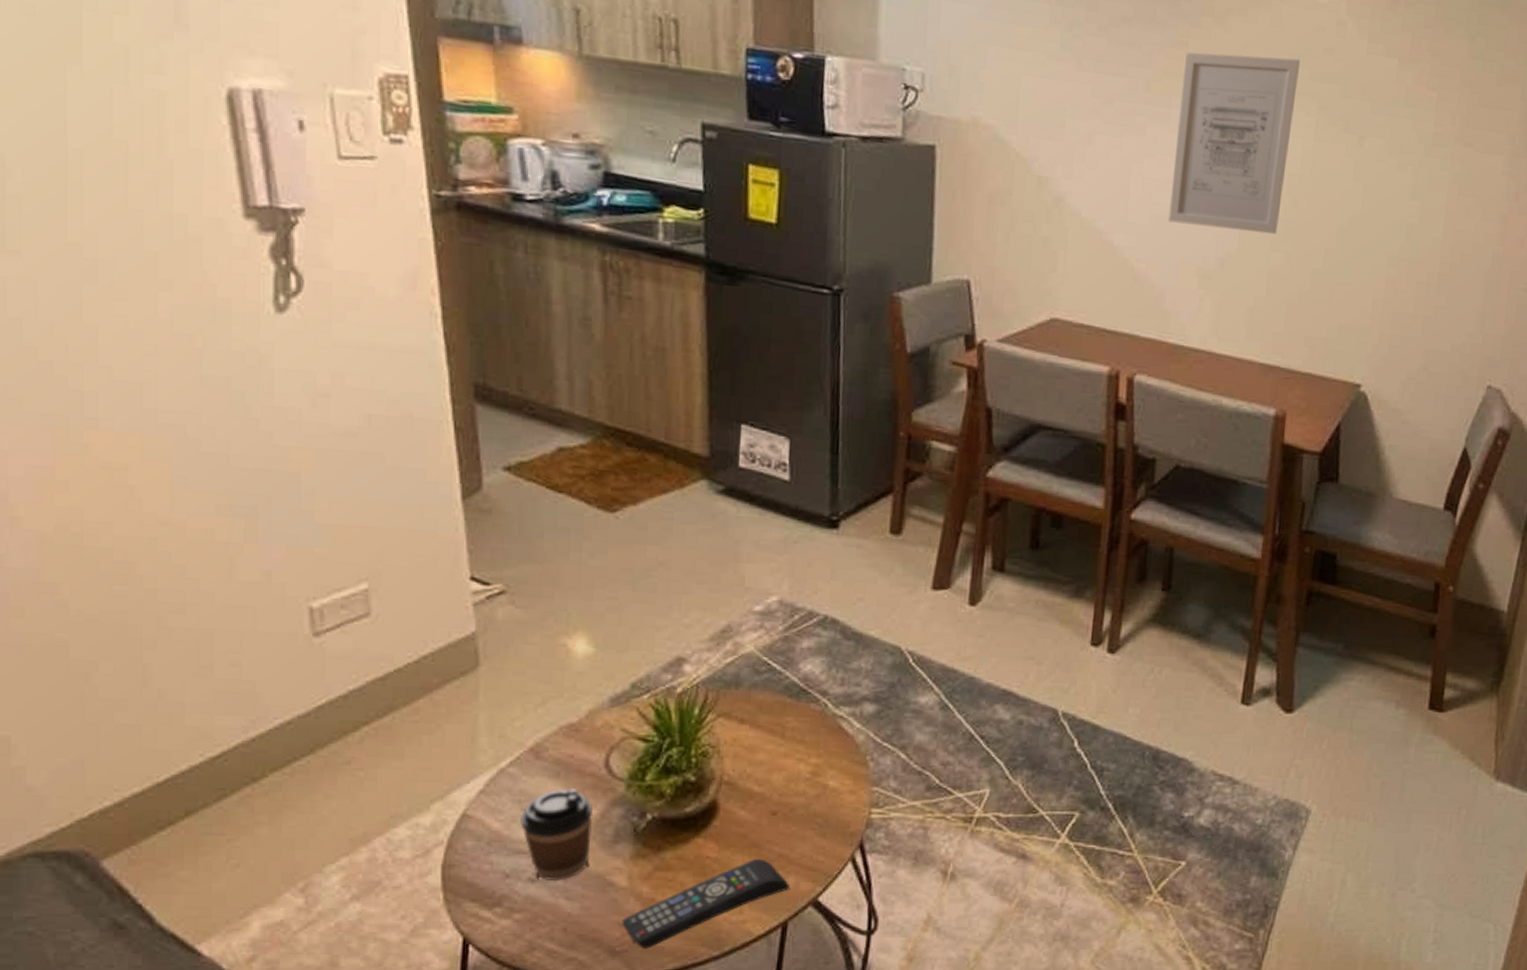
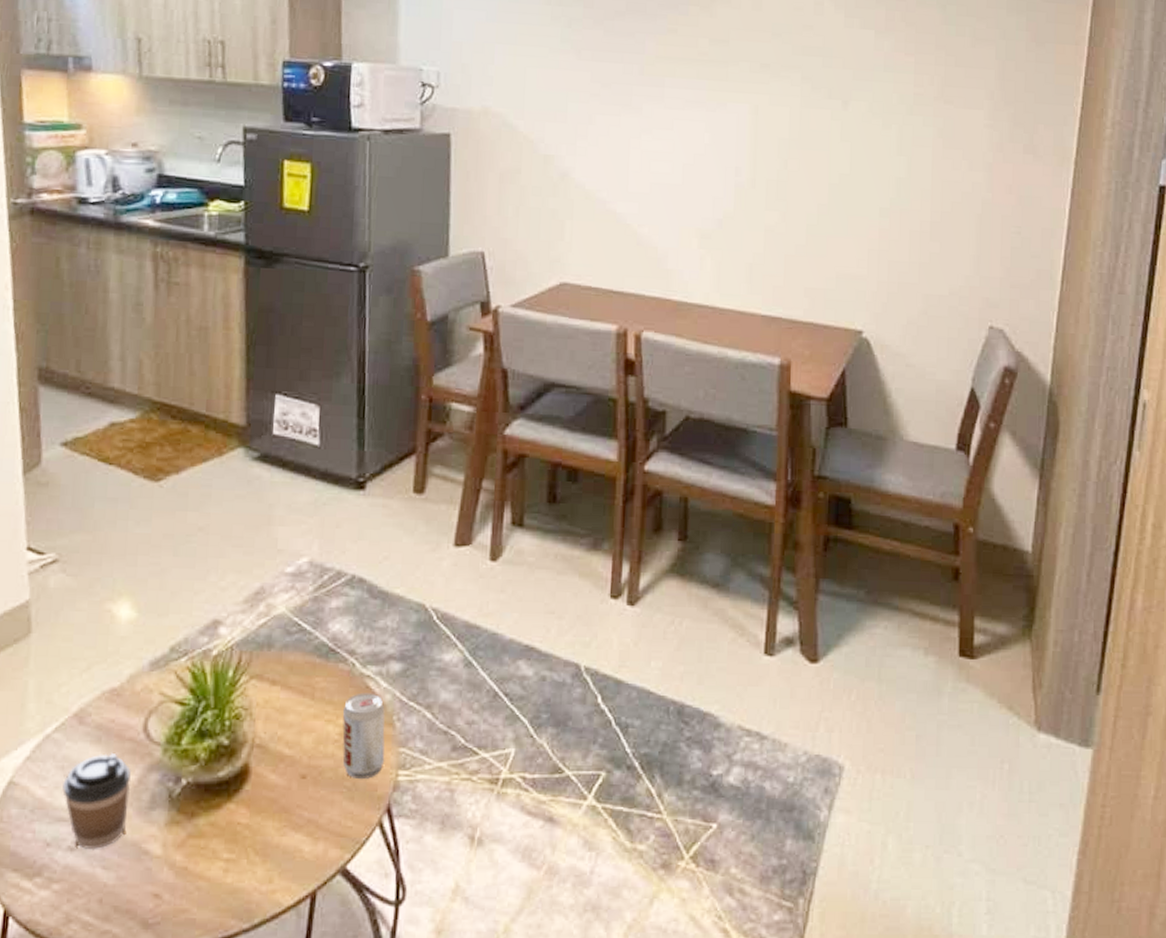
remote control: present [622,859,789,949] -> none [155,825,318,921]
beverage can: none [814,733,858,817] -> present [342,692,385,780]
wall art: present [1168,52,1300,235] -> none [667,36,782,195]

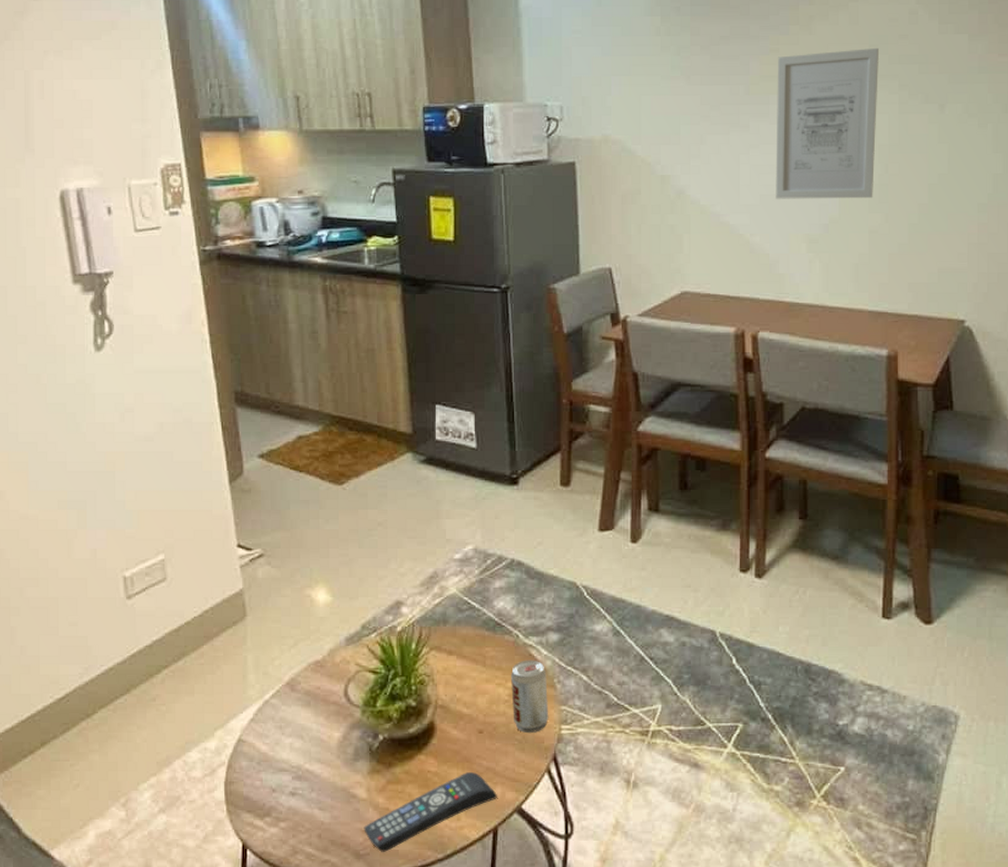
coffee cup: present [62,752,132,850] -> none [282,714,338,795]
remote control: none [155,825,318,921] -> present [364,772,497,852]
wall art: none [667,36,782,195] -> present [776,47,879,199]

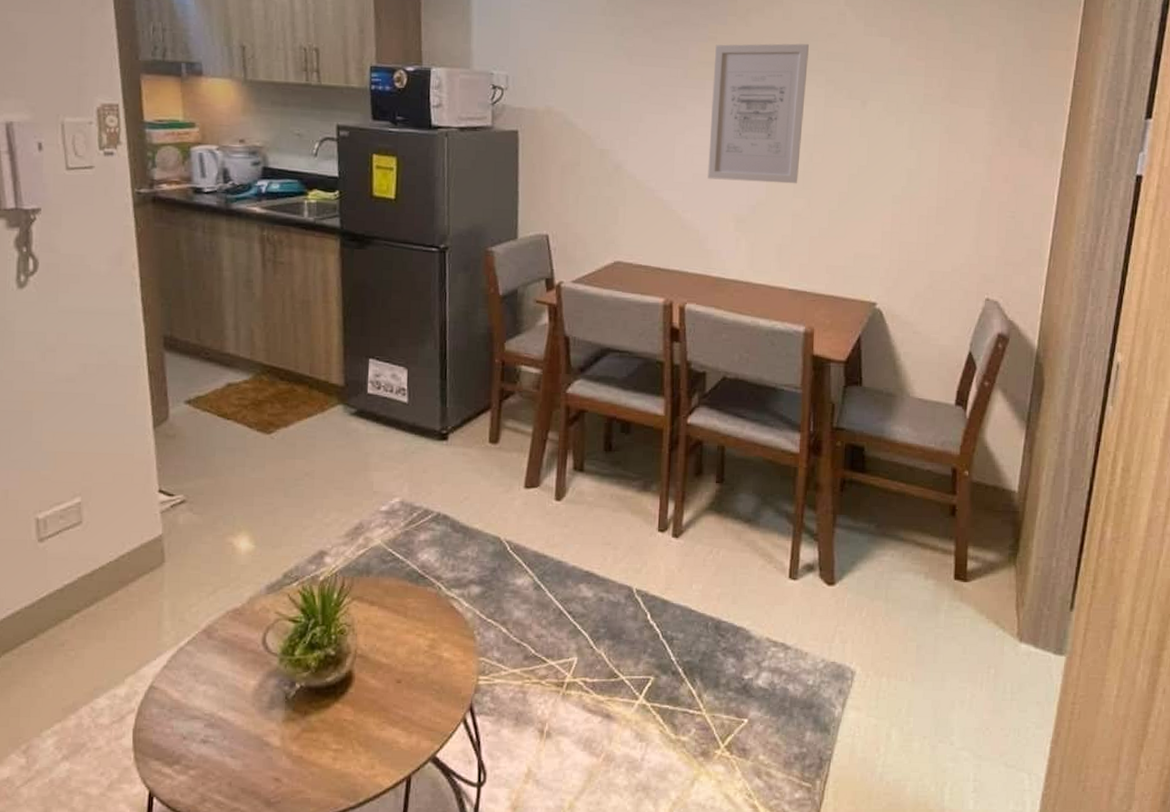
remote control: present [364,772,497,852] -> none [276,721,412,800]
beverage can: present [511,660,549,734] -> none [431,611,468,684]

